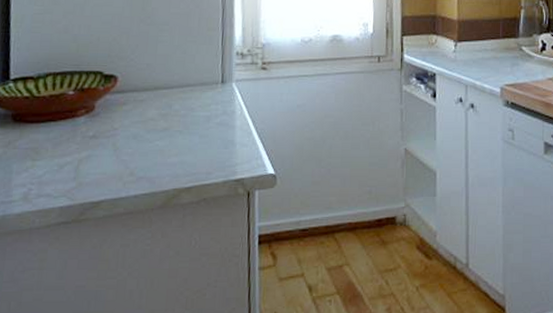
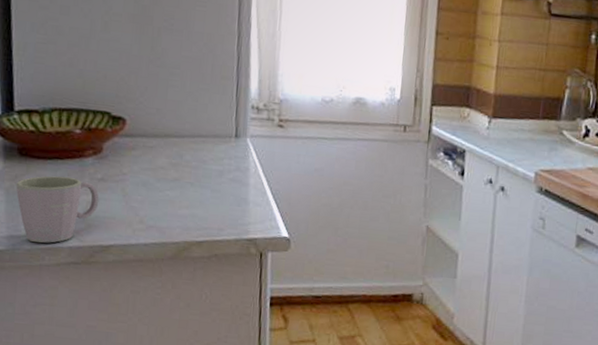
mug: none [8,137,91,206] -> present [16,175,99,243]

